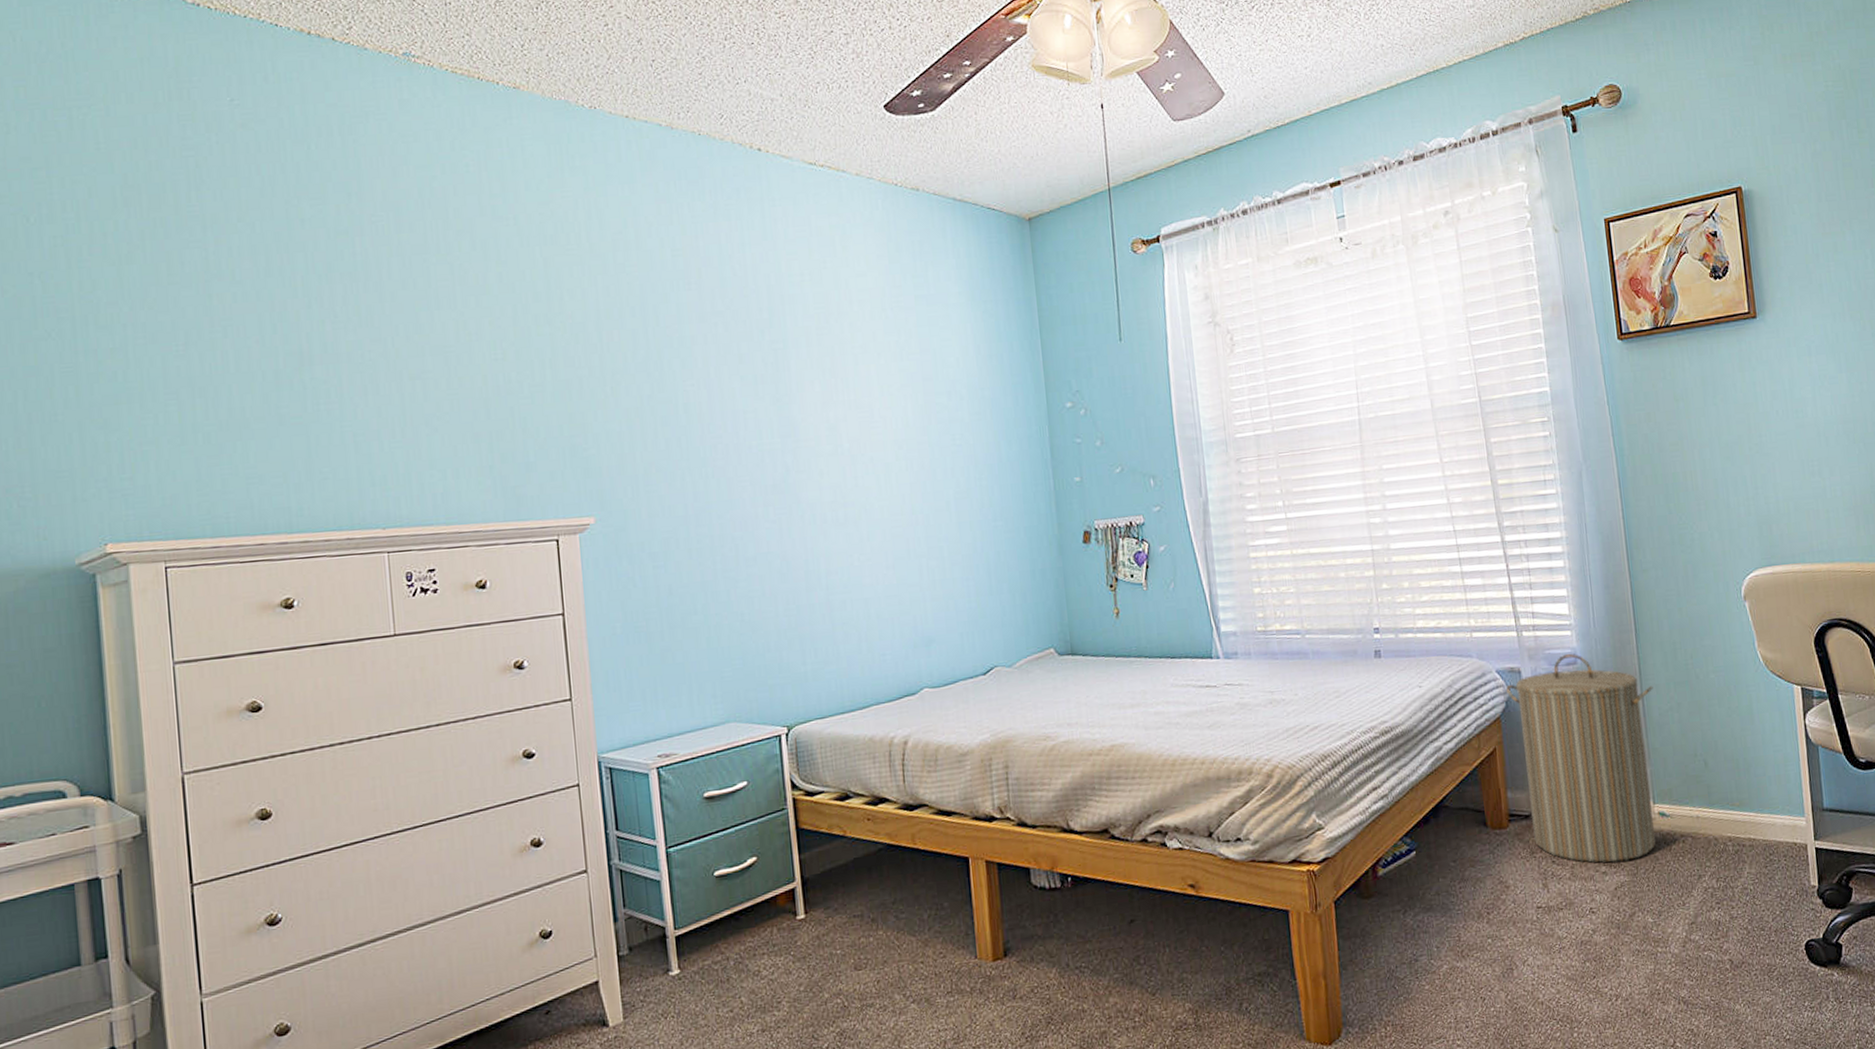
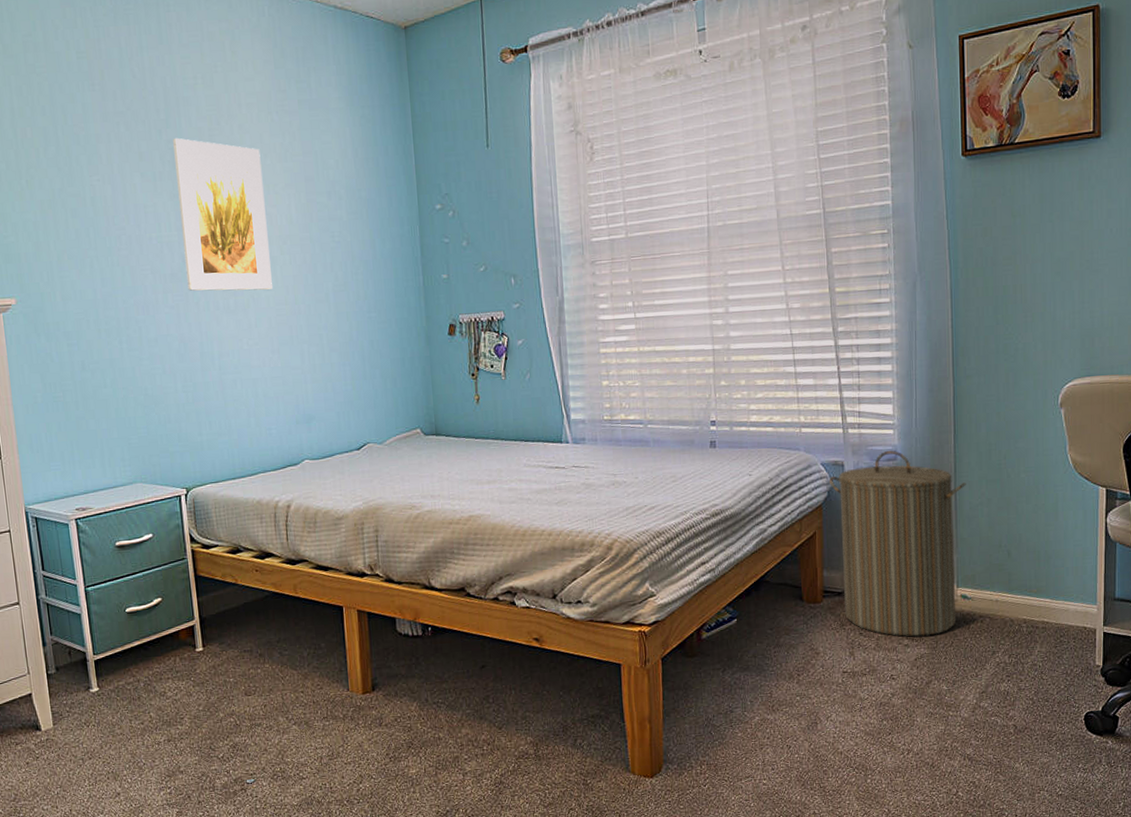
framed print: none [777,337,887,503] -> present [173,137,273,291]

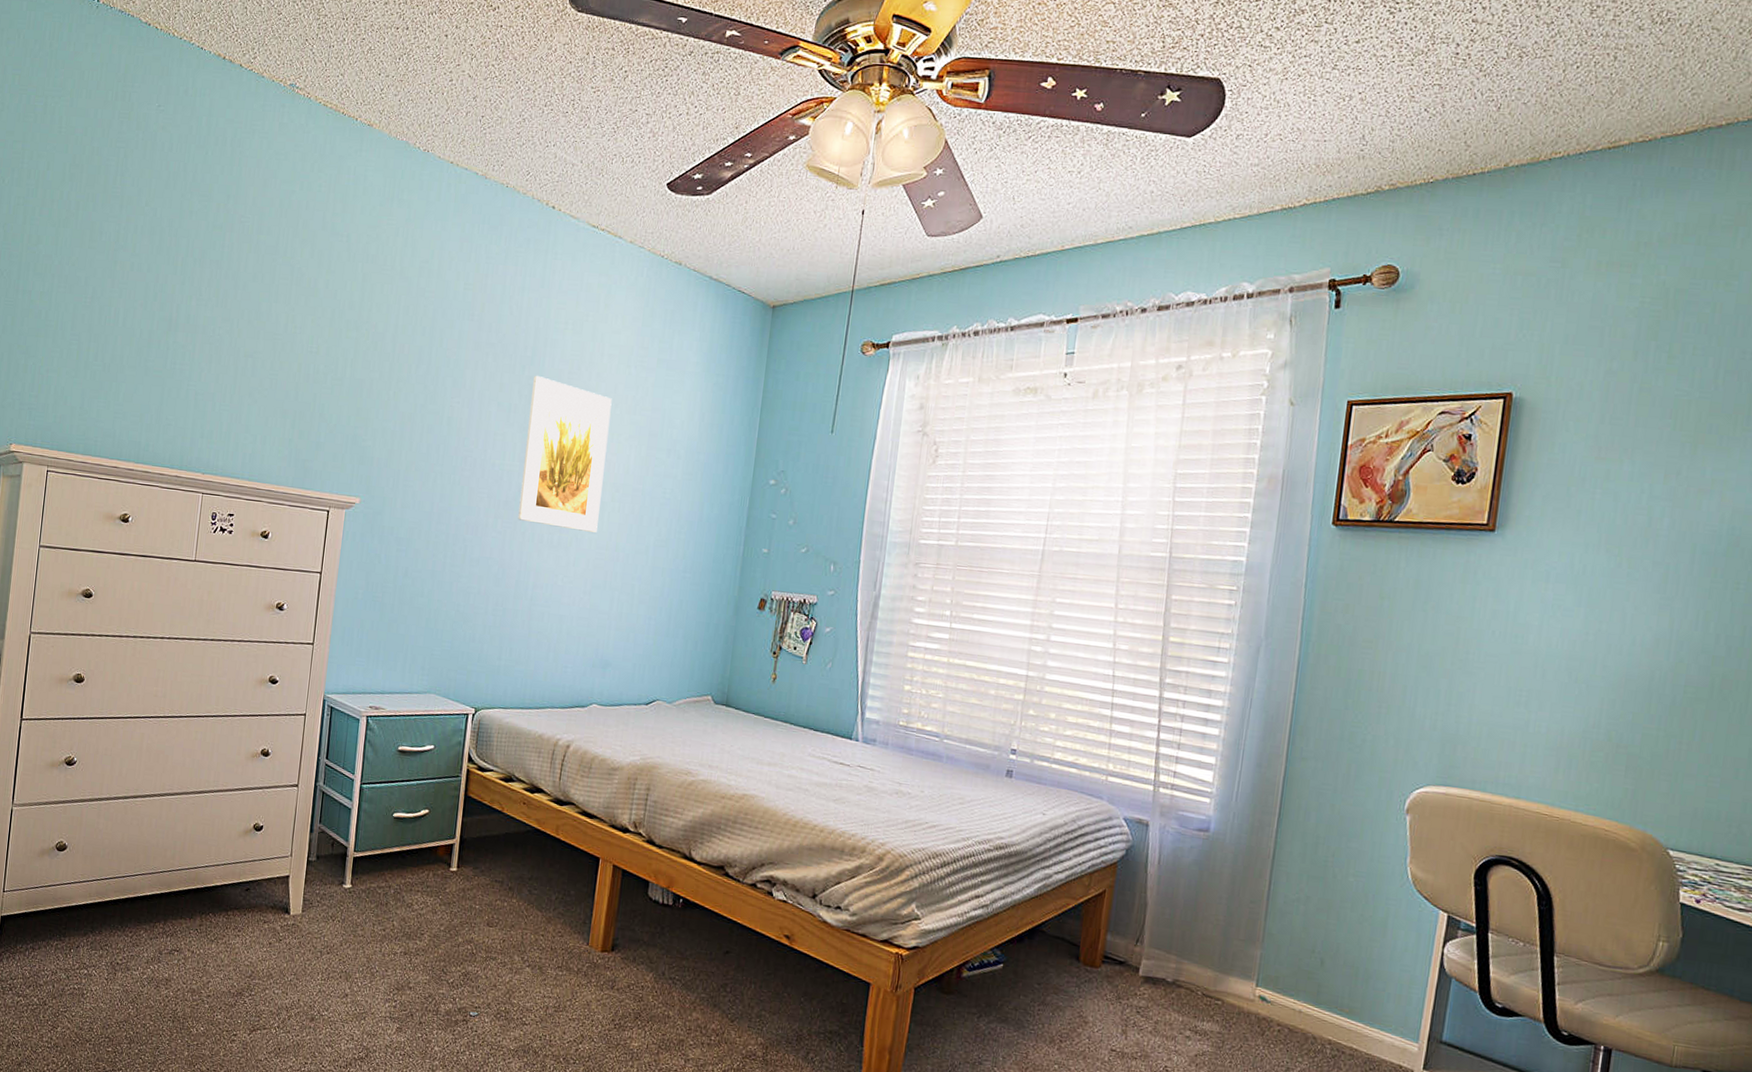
laundry hamper: present [829,450,966,637] -> none [1124,819,1284,1034]

